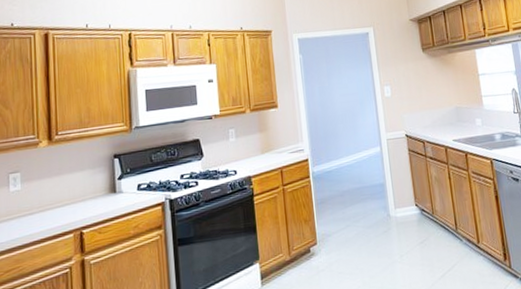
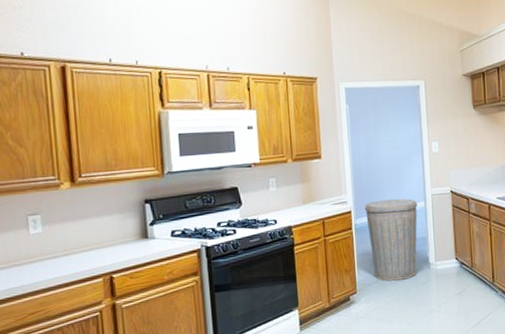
trash can: none [321,144,377,231] -> present [364,198,418,281]

